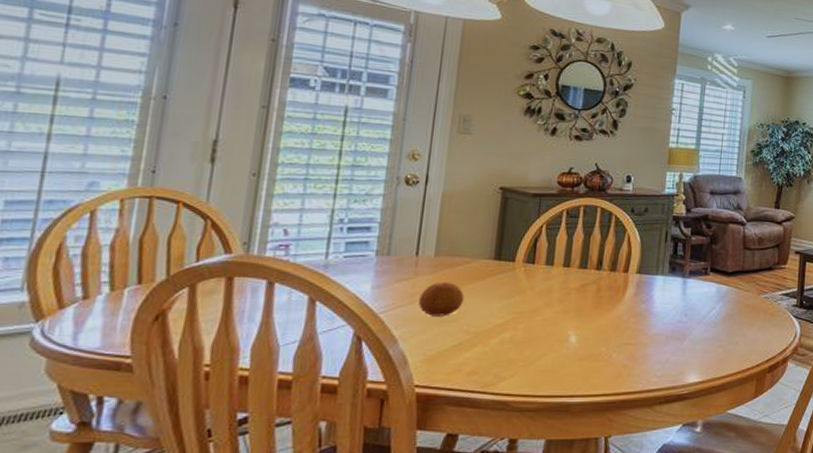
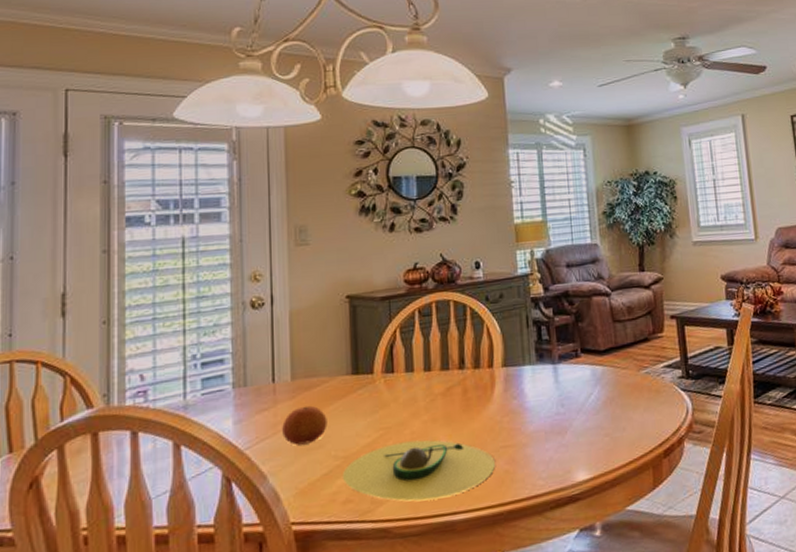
avocado: none [470,327,616,382] -> present [342,440,495,502]

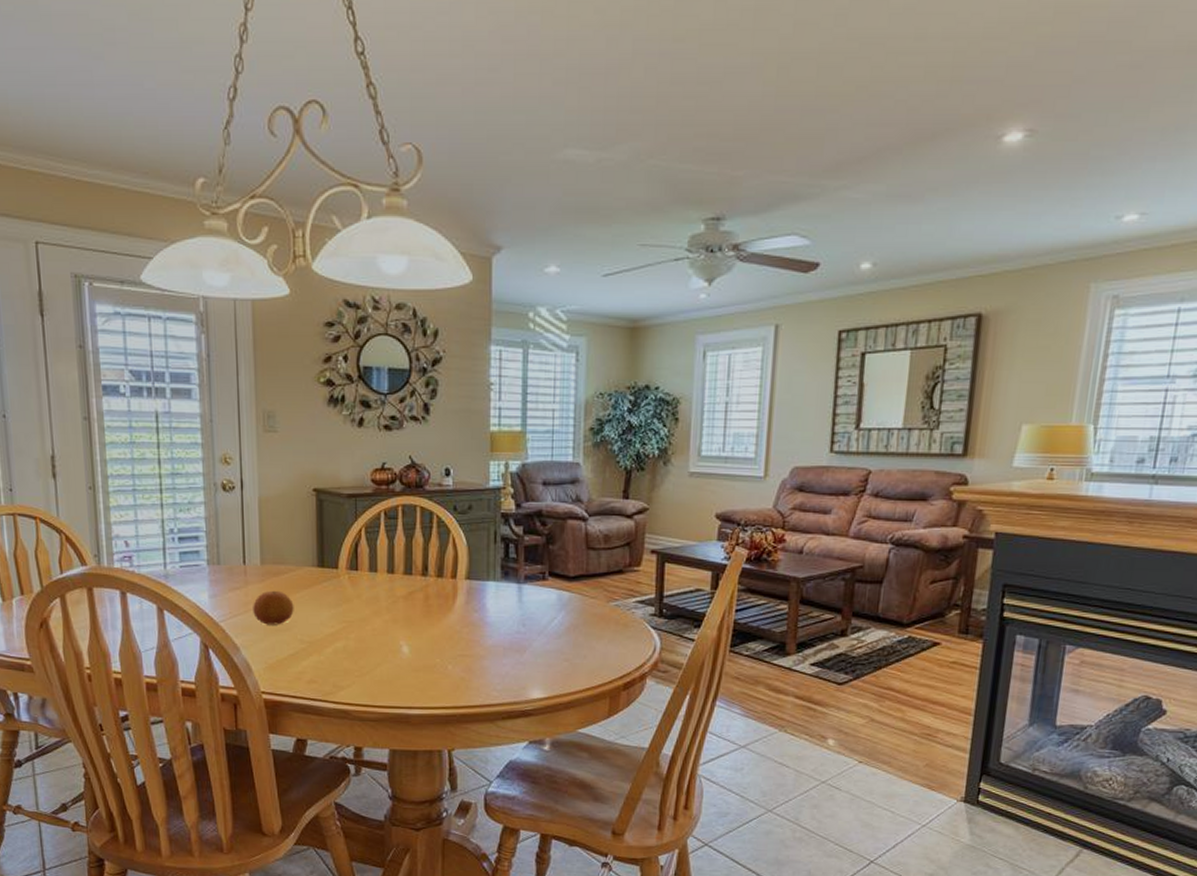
avocado: present [342,440,495,502] -> none [307,637,451,693]

